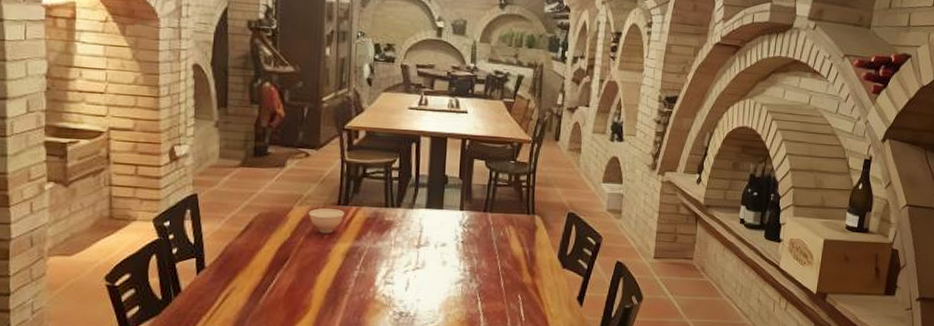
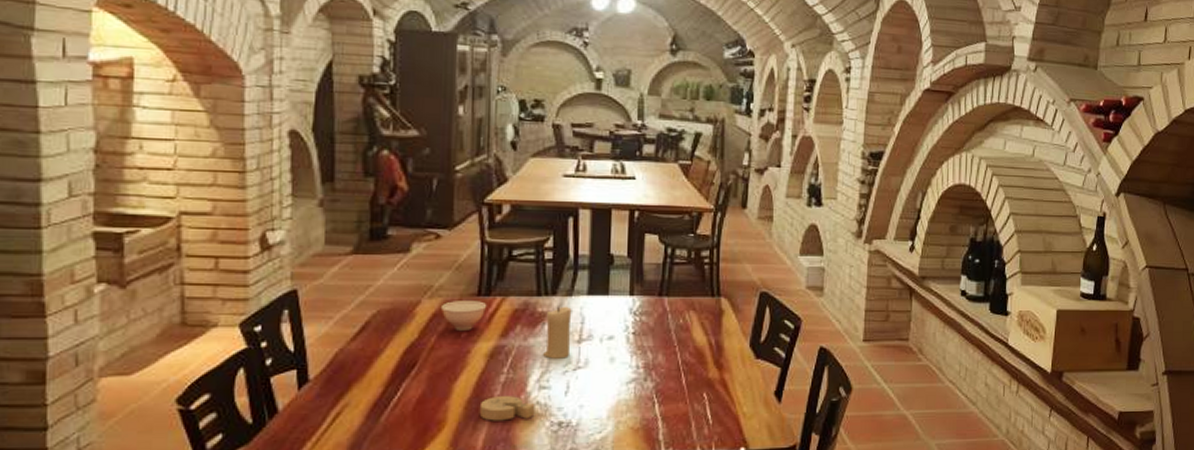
cheese: none [337,288,381,309] -> present [479,396,535,421]
candle: none [389,216,413,260] -> present [543,306,572,359]

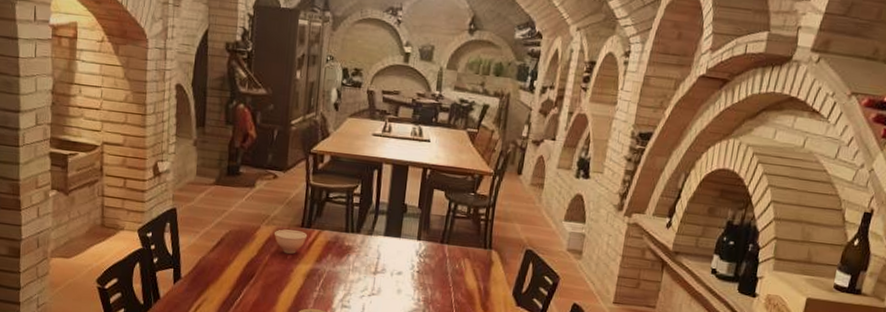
candle: present [543,306,572,359] -> none [347,242,371,286]

